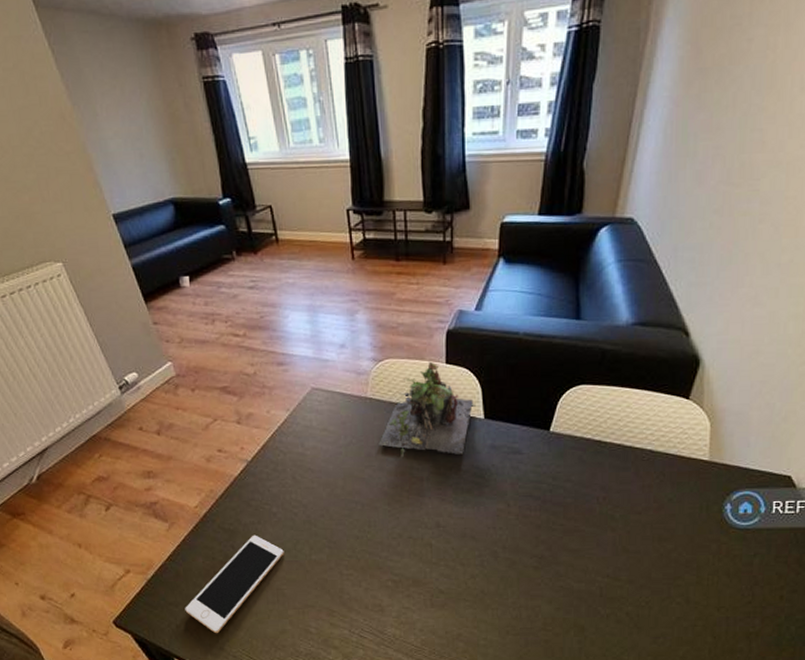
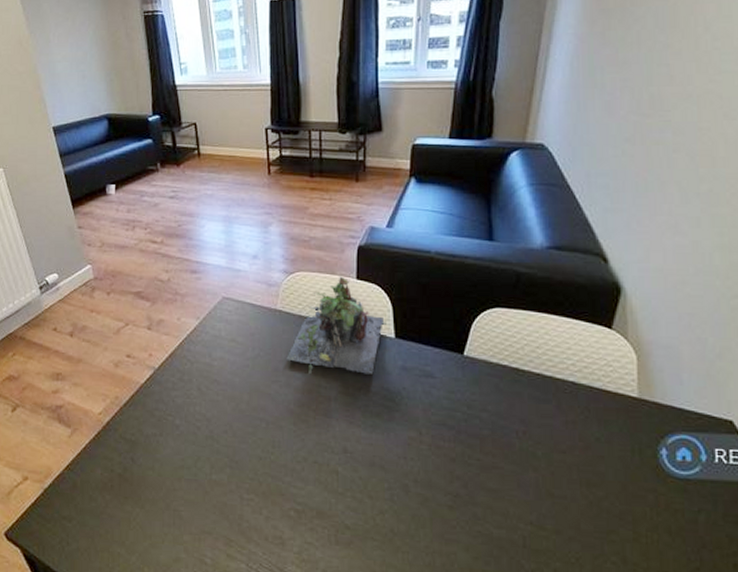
cell phone: present [185,535,284,634] -> none [78,447,184,557]

